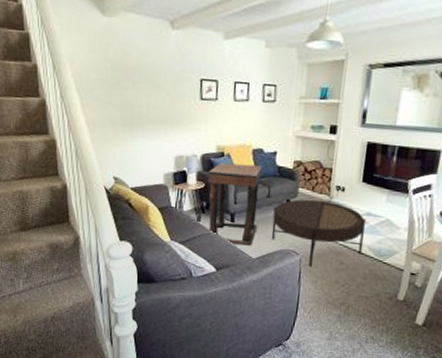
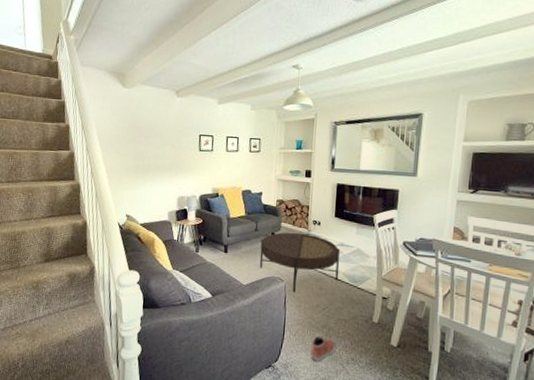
side table: present [208,162,262,246] -> none [205,201,250,274]
shoe: none [325,314,355,340] -> present [310,336,336,361]

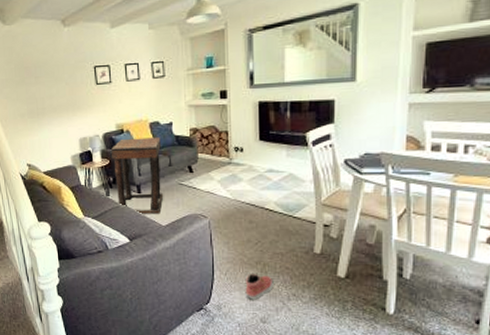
side table: none [205,201,250,274] -> present [111,137,164,214]
coffee table: present [260,232,340,292] -> none [177,163,270,229]

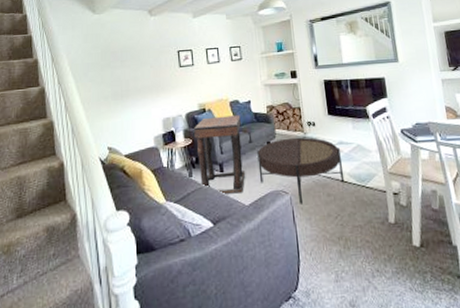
coffee table: none [177,163,270,229] -> present [257,137,345,204]
shoe: present [245,274,274,300] -> none [330,251,358,281]

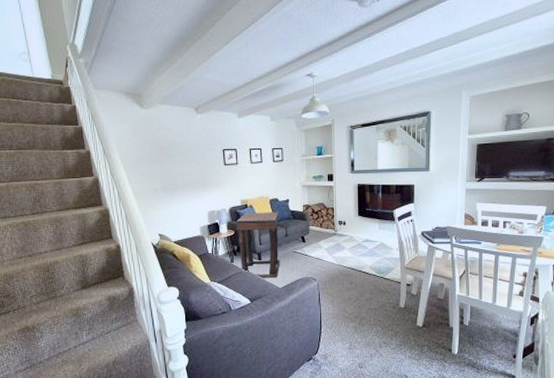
coffee table: present [257,137,345,204] -> none [292,234,366,289]

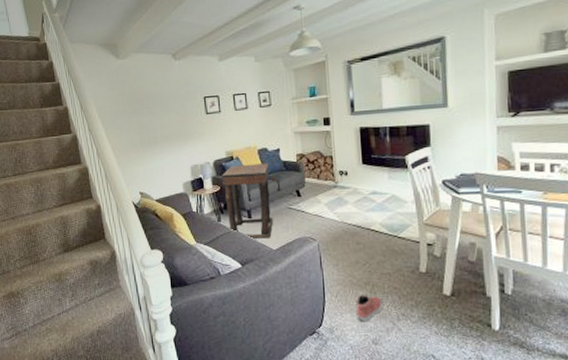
shoe: none [346,327,369,349] -> present [355,295,383,321]

